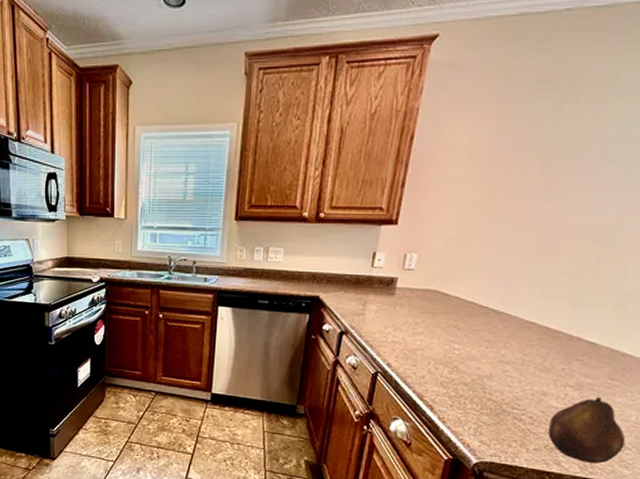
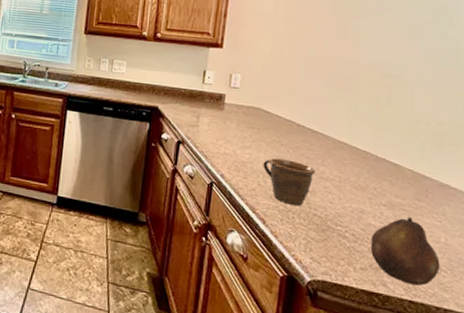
mug: none [435,343,496,391] -> present [263,158,316,206]

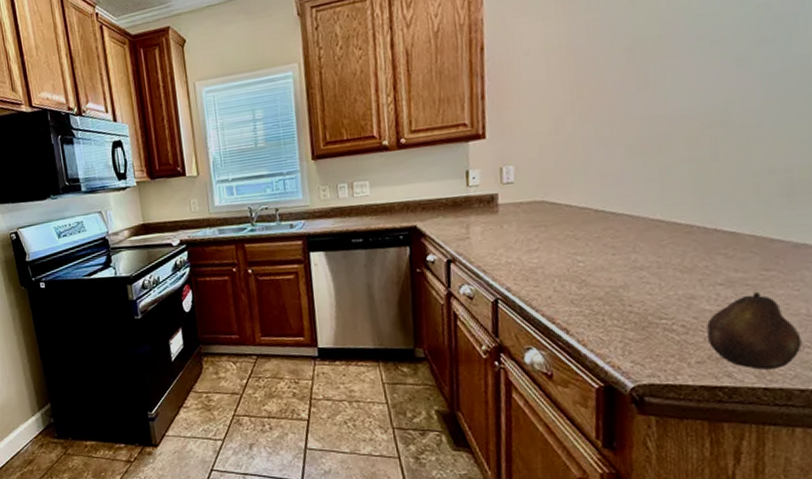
mug: present [263,158,316,206] -> none [557,254,627,306]

